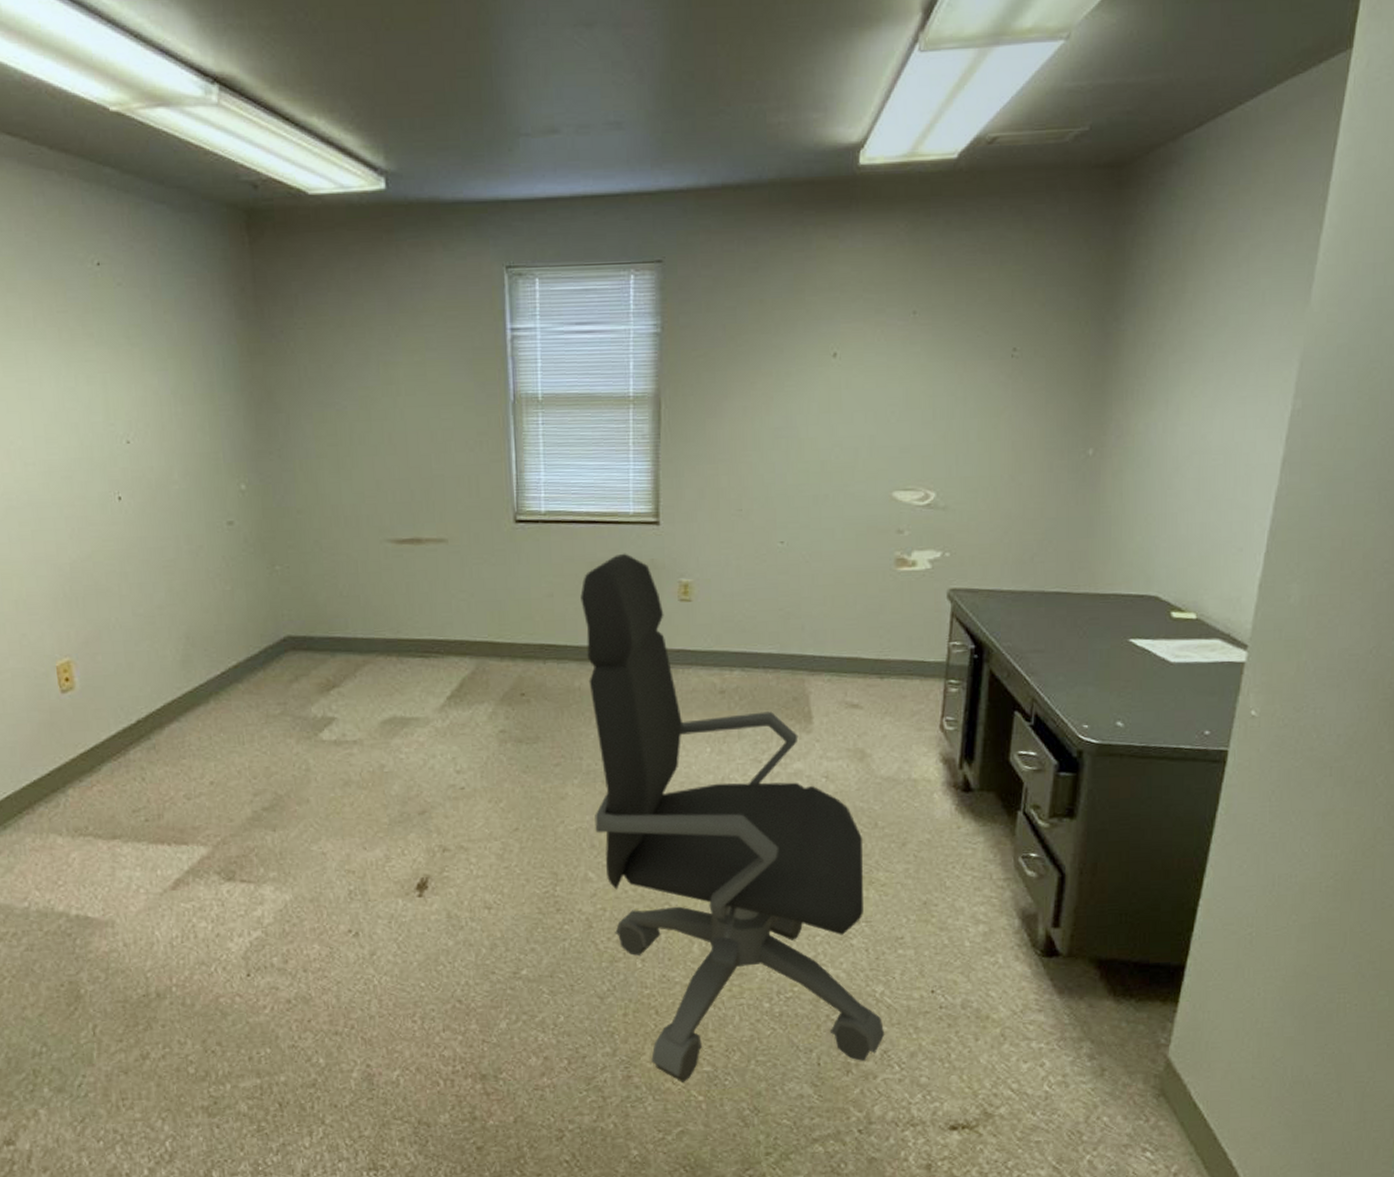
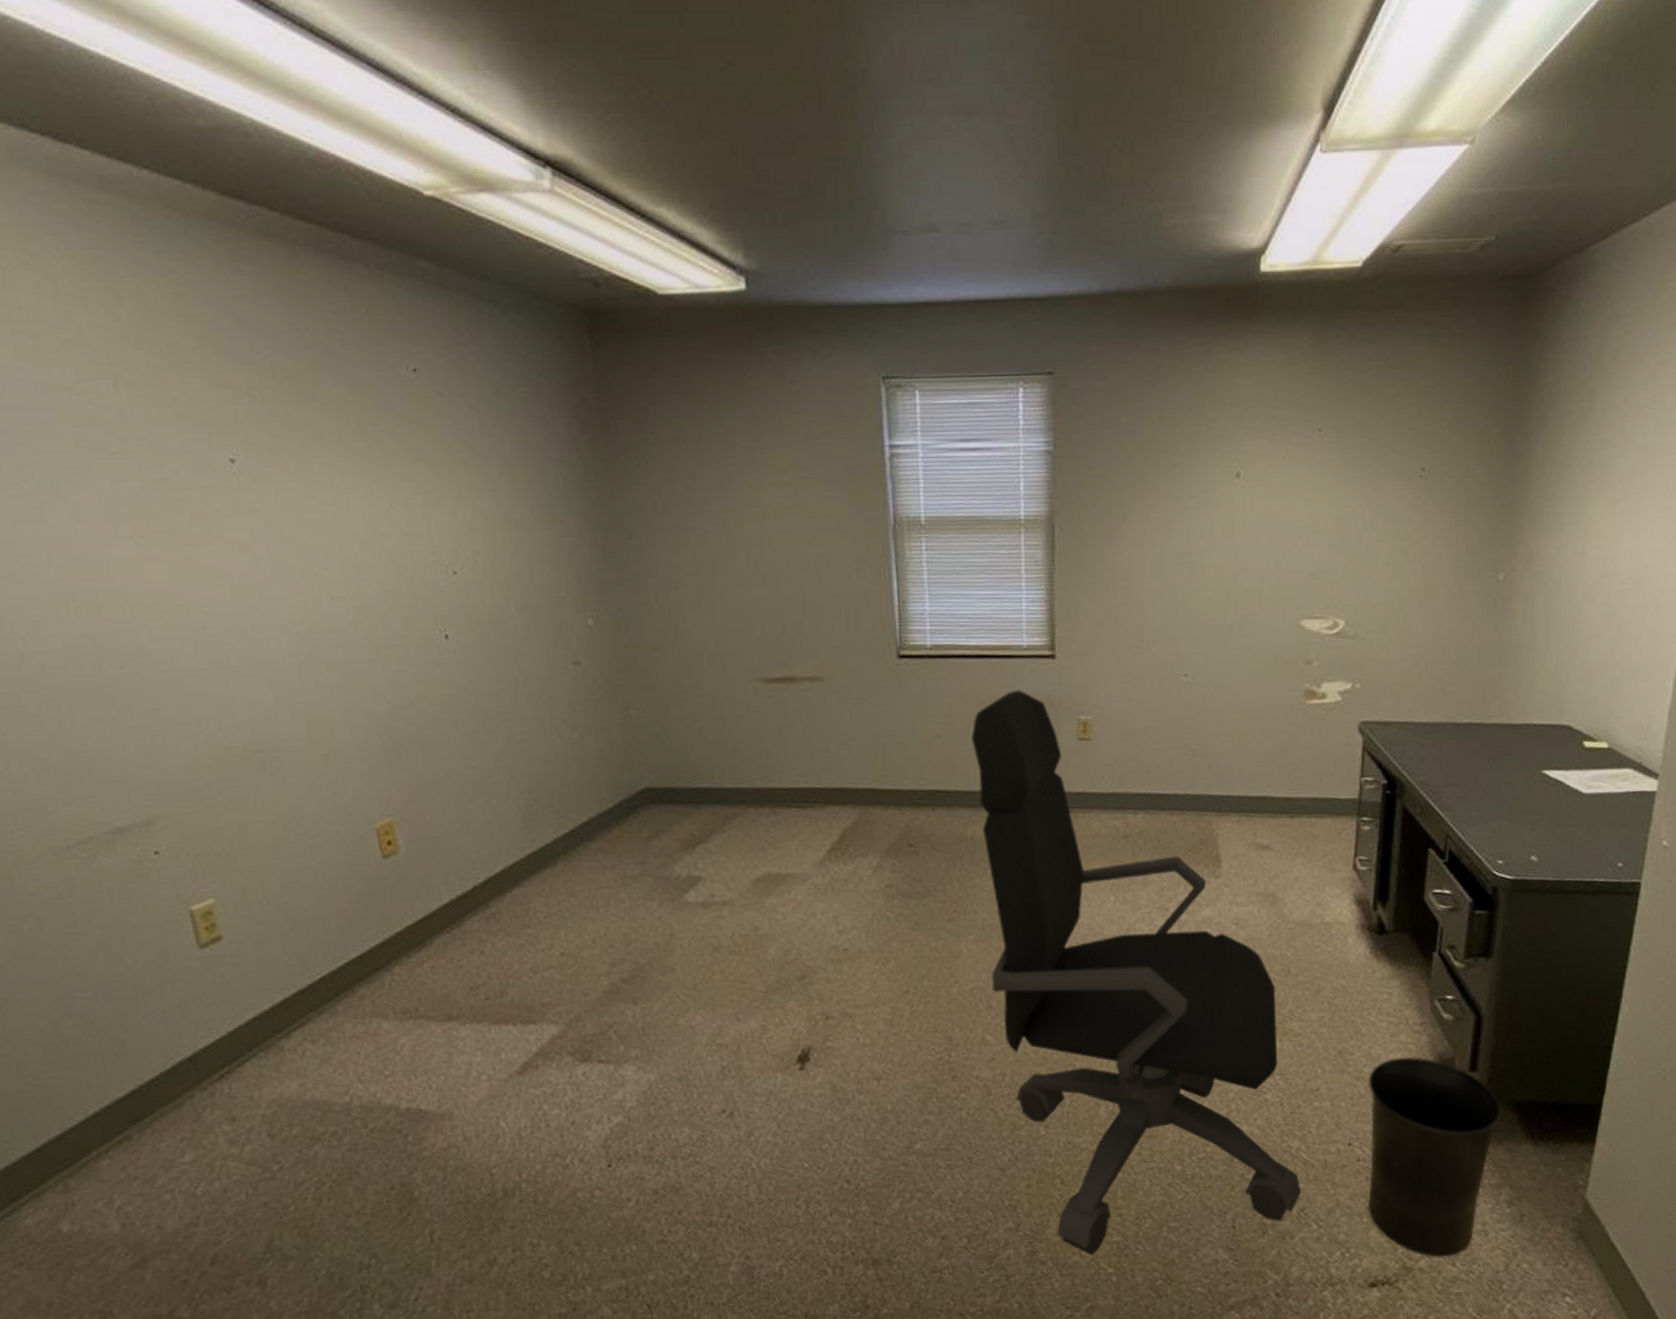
waste bin: none [949,910,1085,1105] -> present [1367,1057,1503,1257]

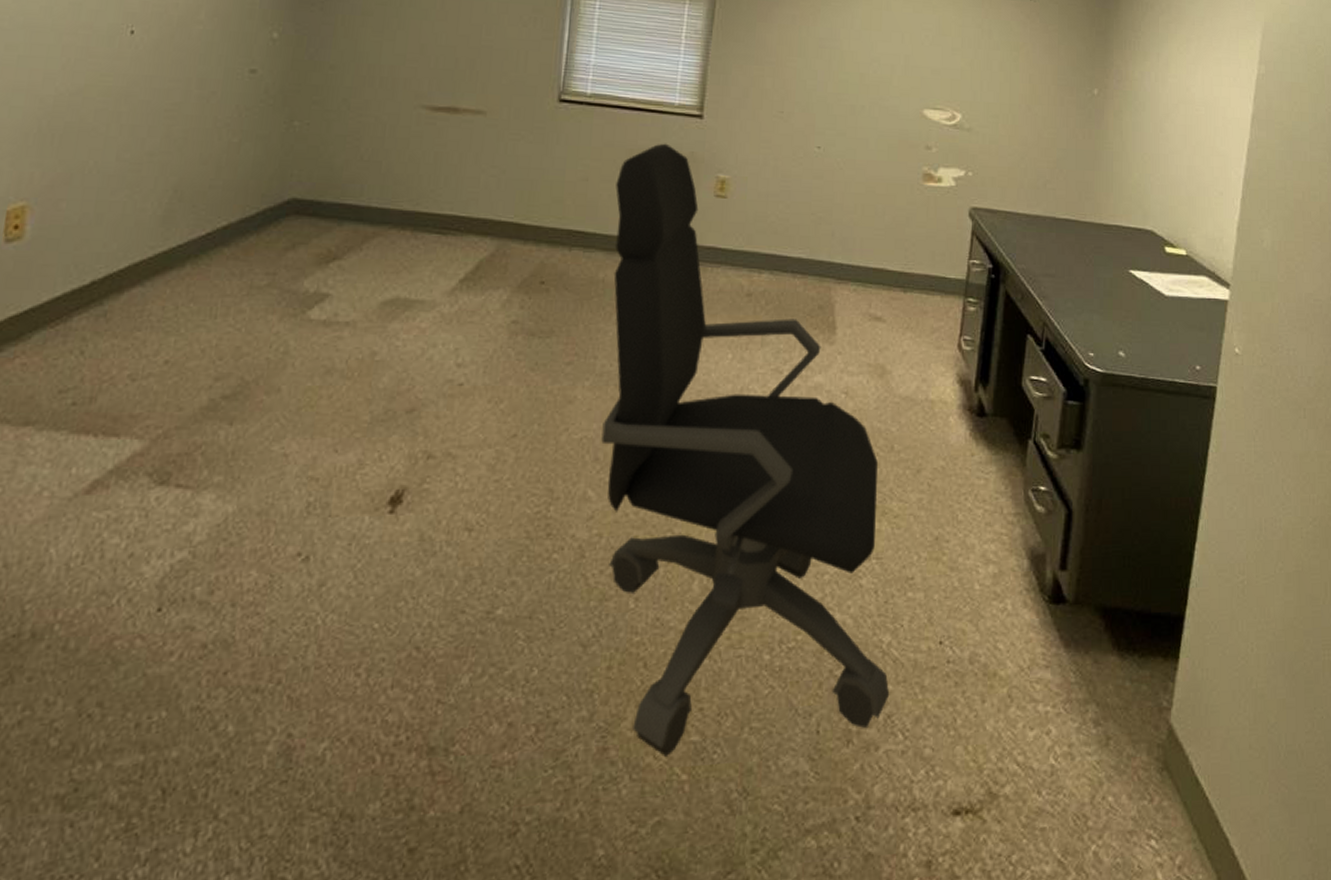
waste bin: present [1367,1057,1503,1257] -> none [955,549,1090,782]

